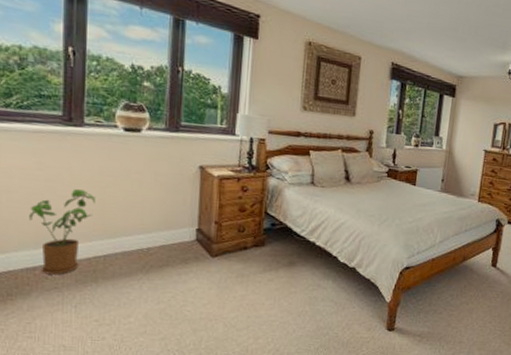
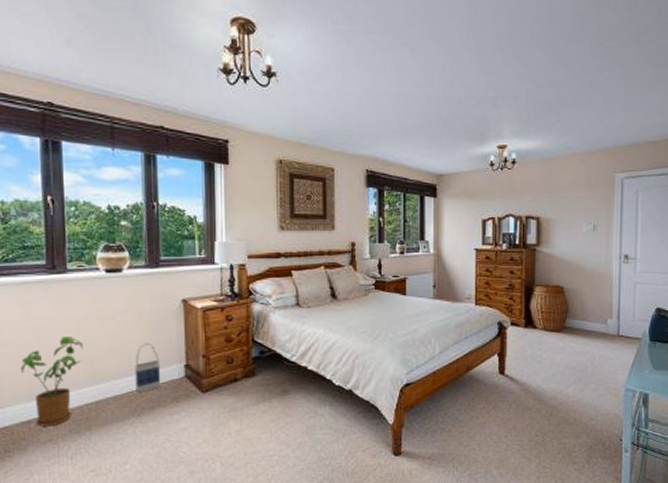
bag: none [145,204,173,251] -> present [135,343,161,393]

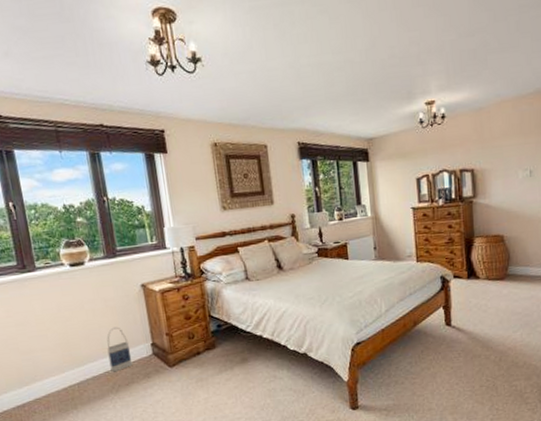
house plant: present [21,337,83,427] -> none [9,327,61,409]

